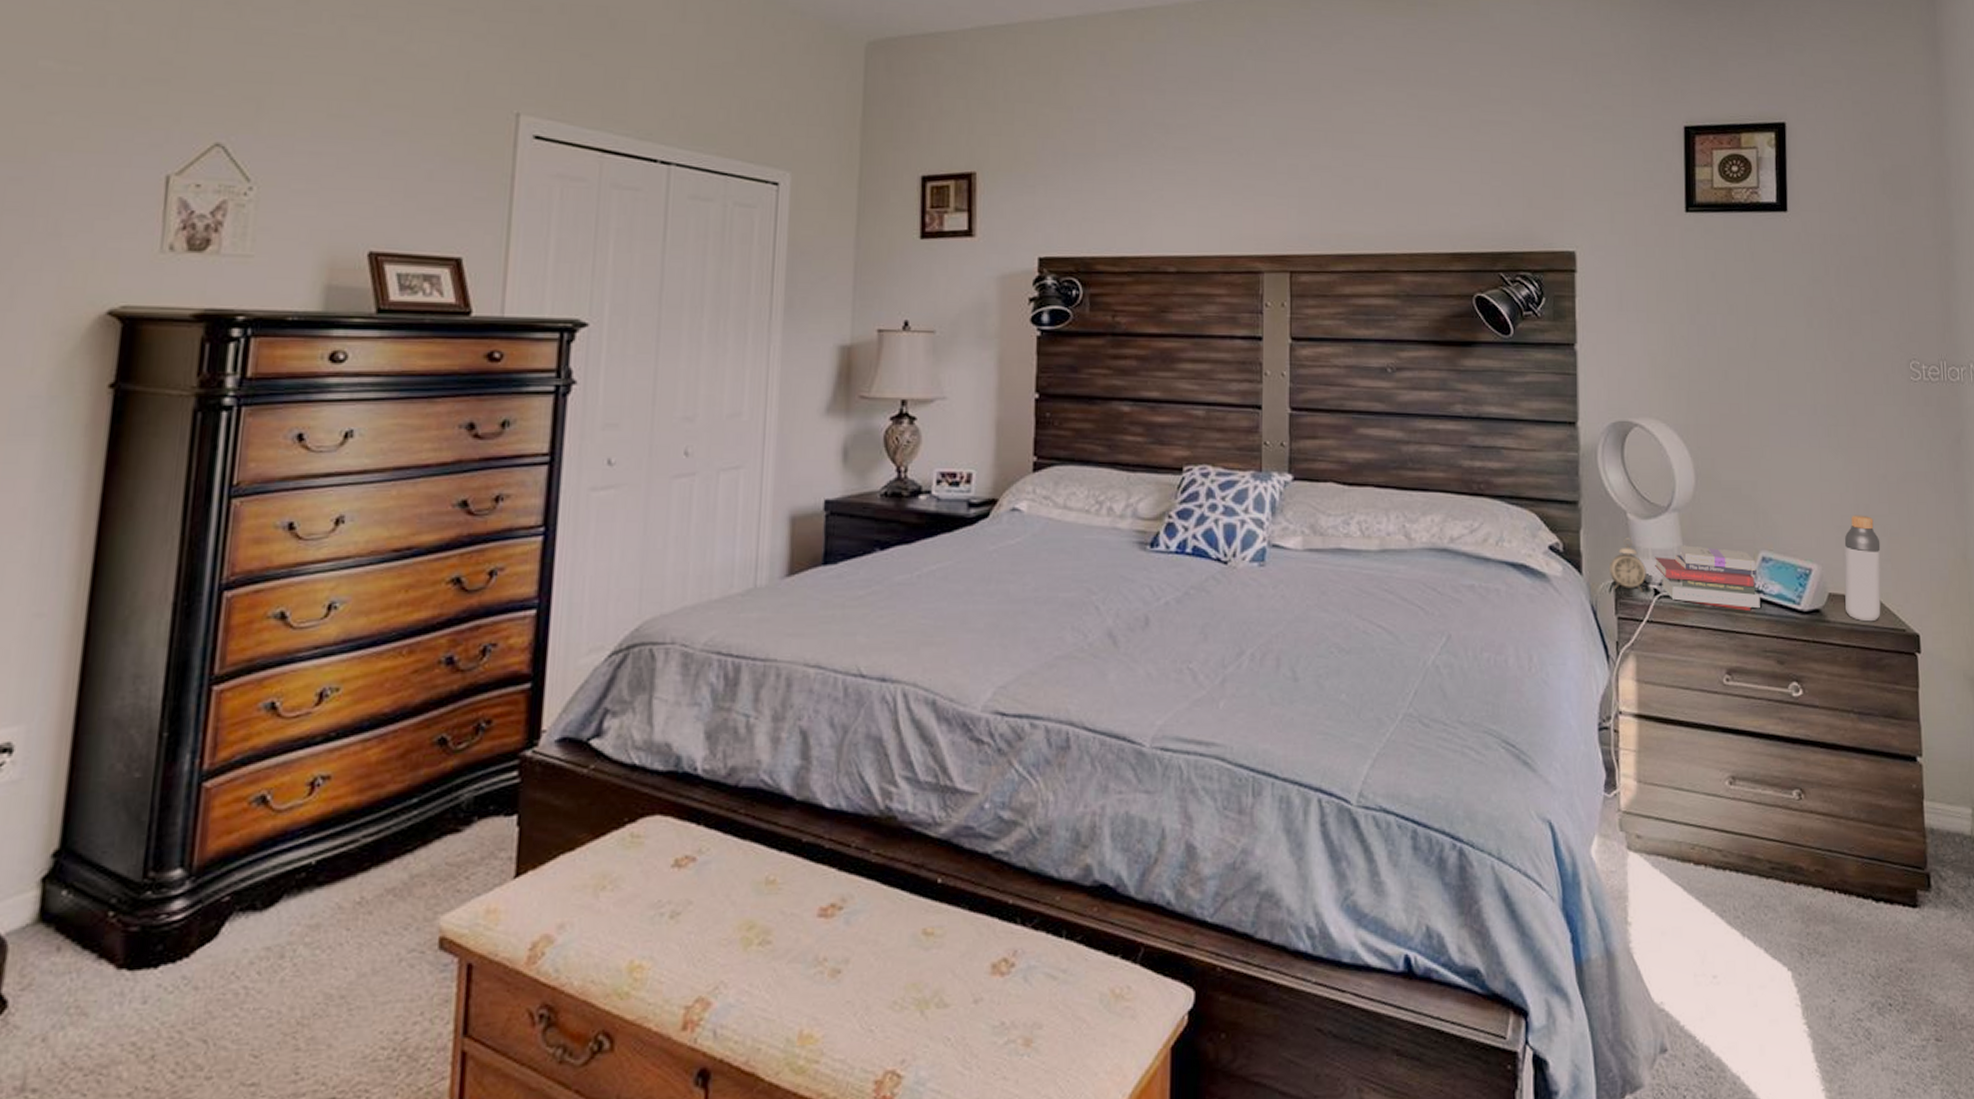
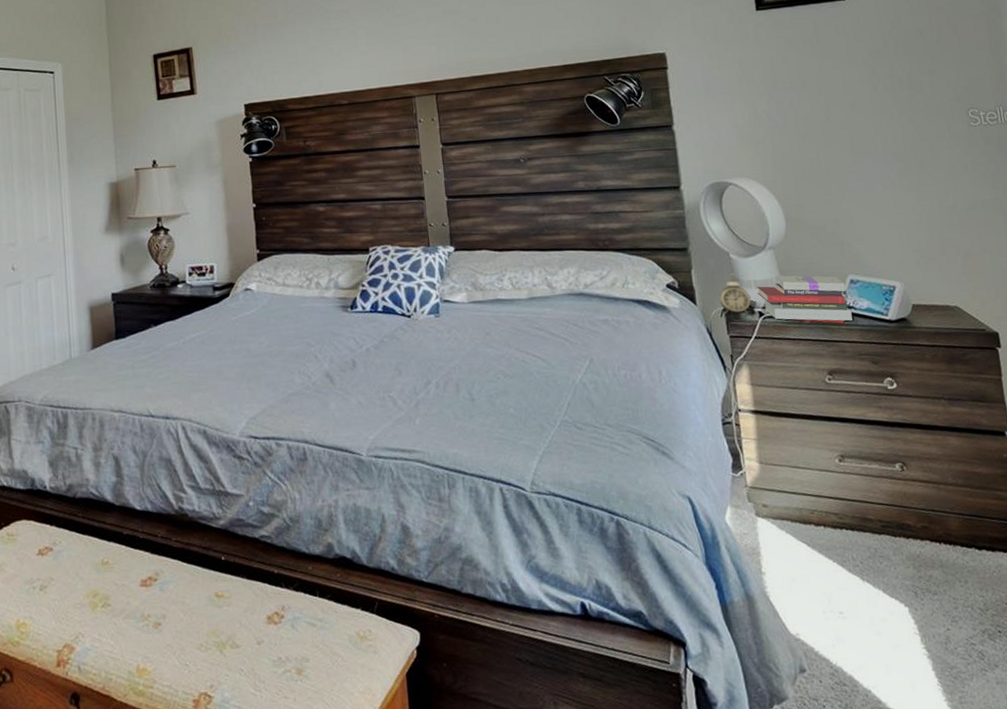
bottle: present [1844,515,1881,622] -> none [922,239,961,326]

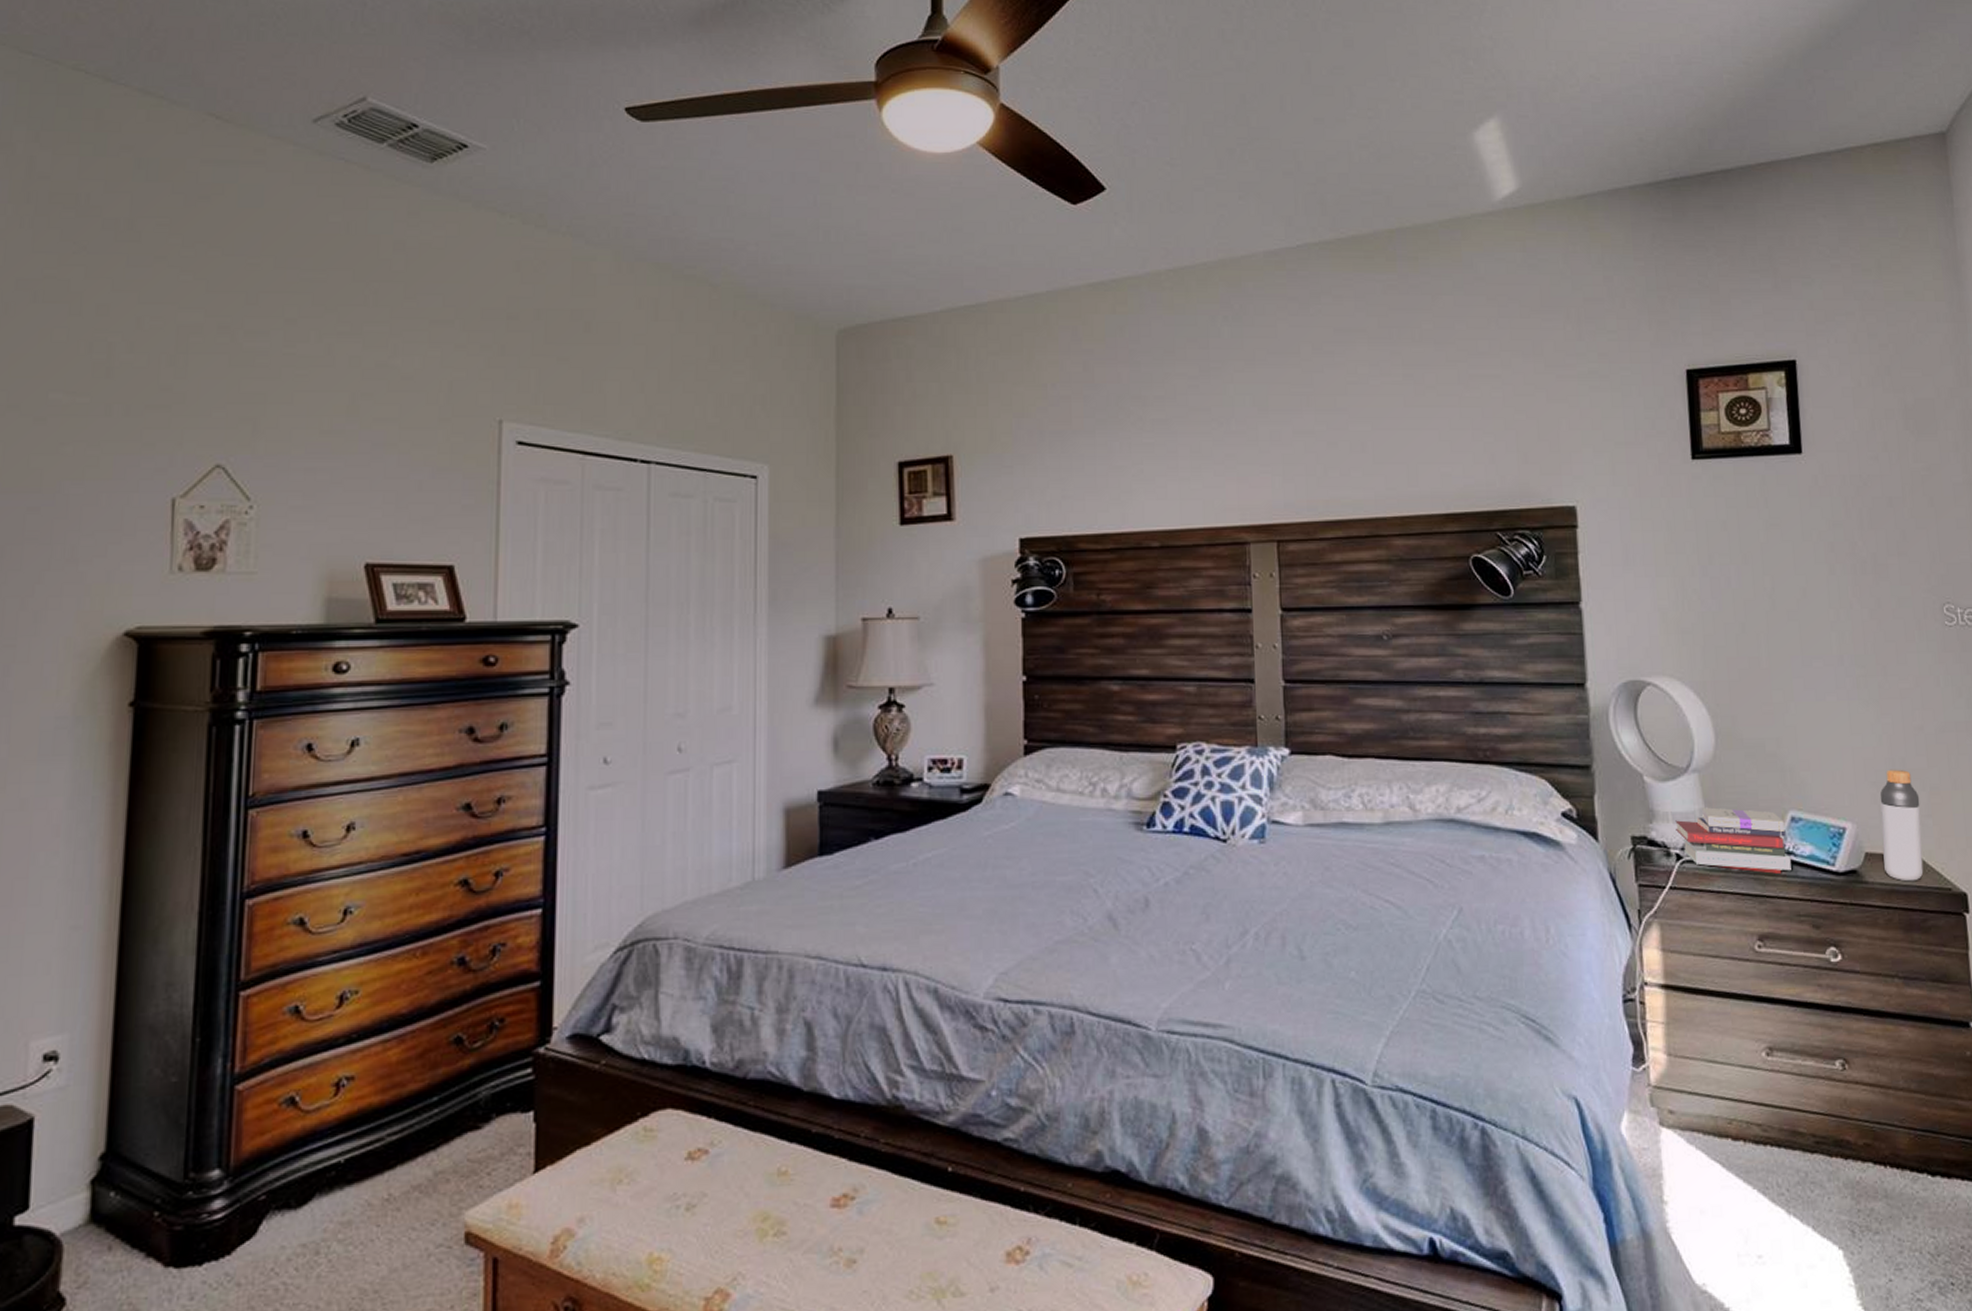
alarm clock: present [718,273,751,315] -> none [1626,802,1667,858]
bottle: none [922,239,961,326] -> present [1879,769,1924,882]

